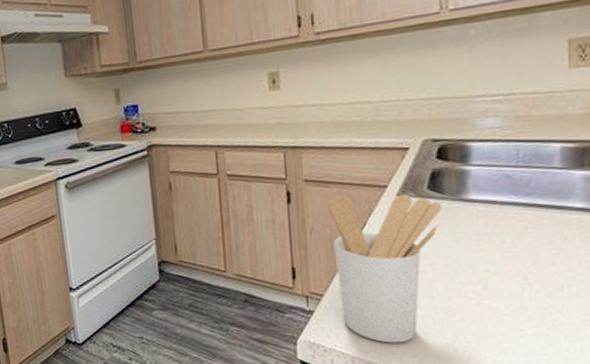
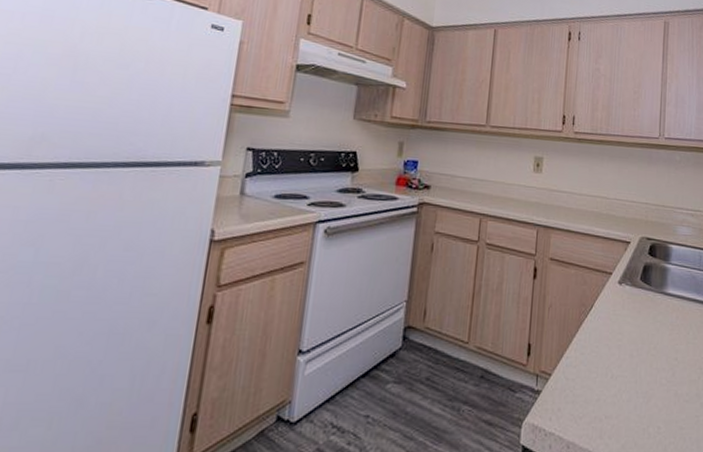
utensil holder: present [328,194,441,343] -> none [565,277,649,428]

